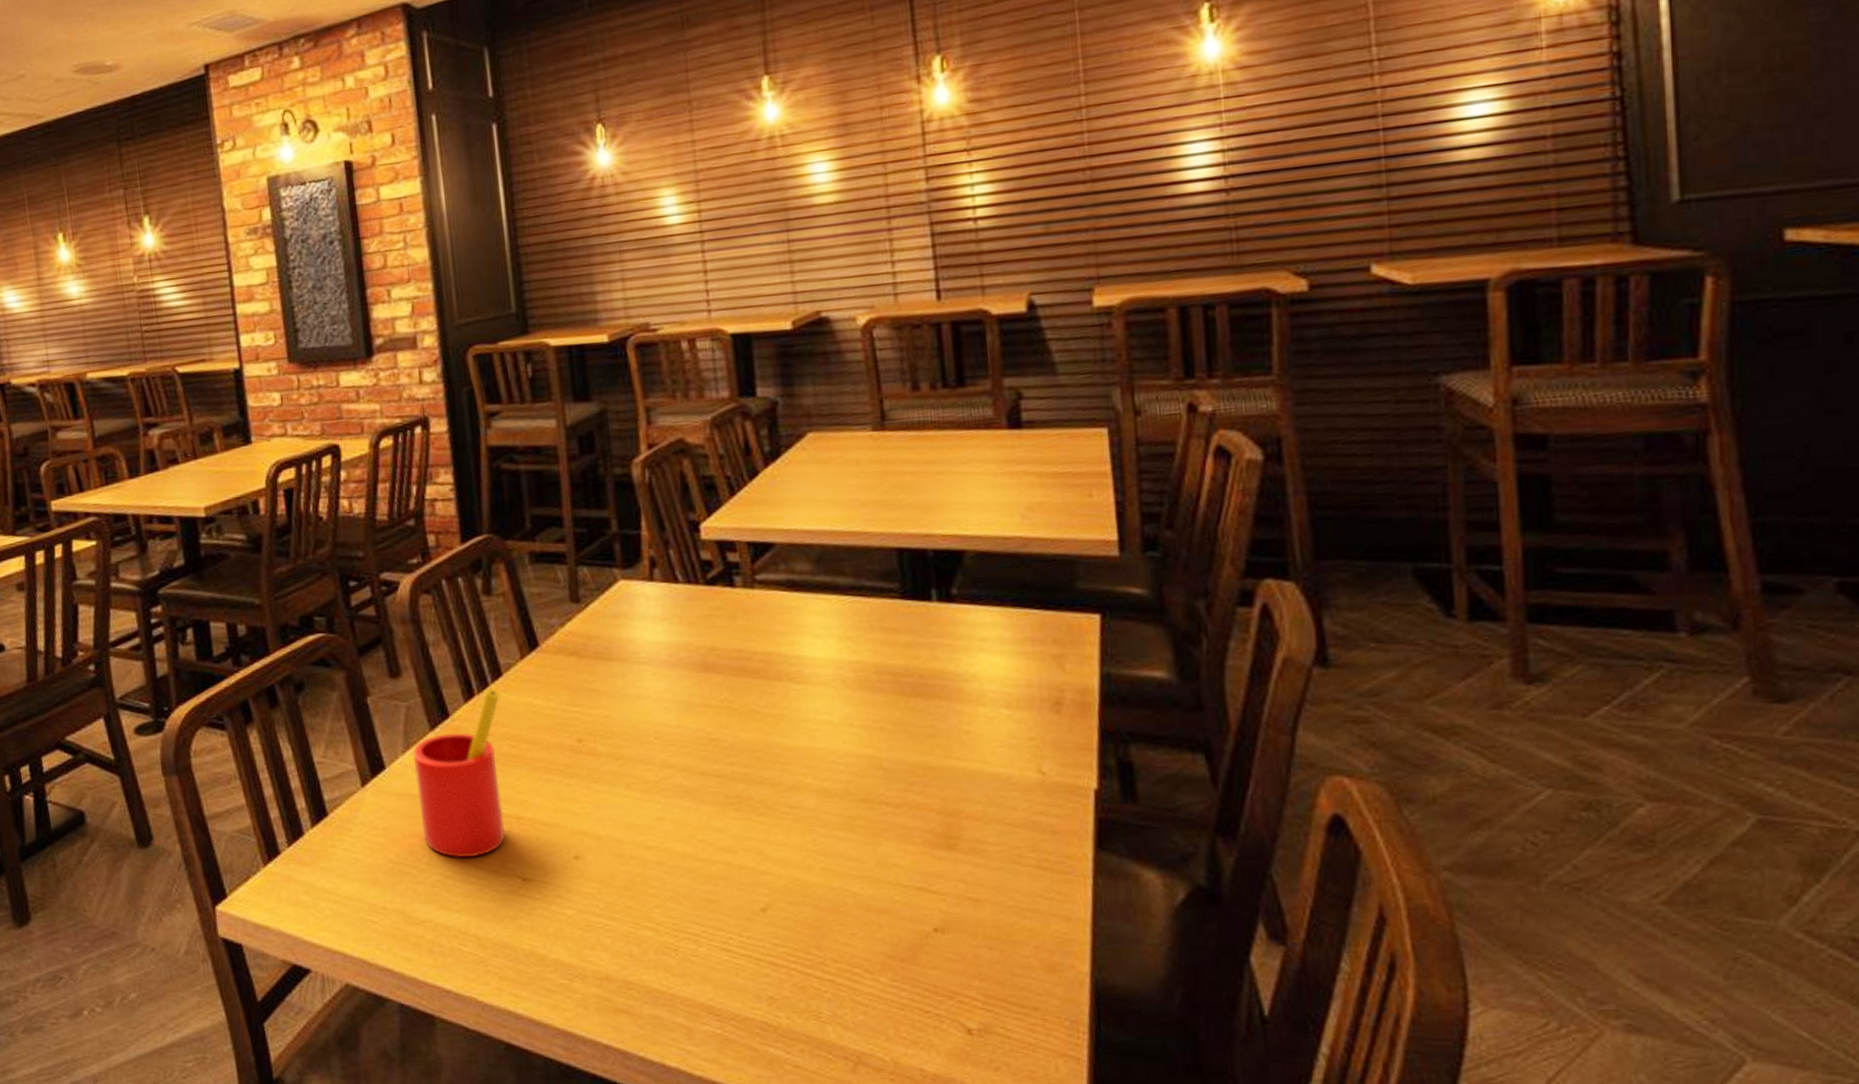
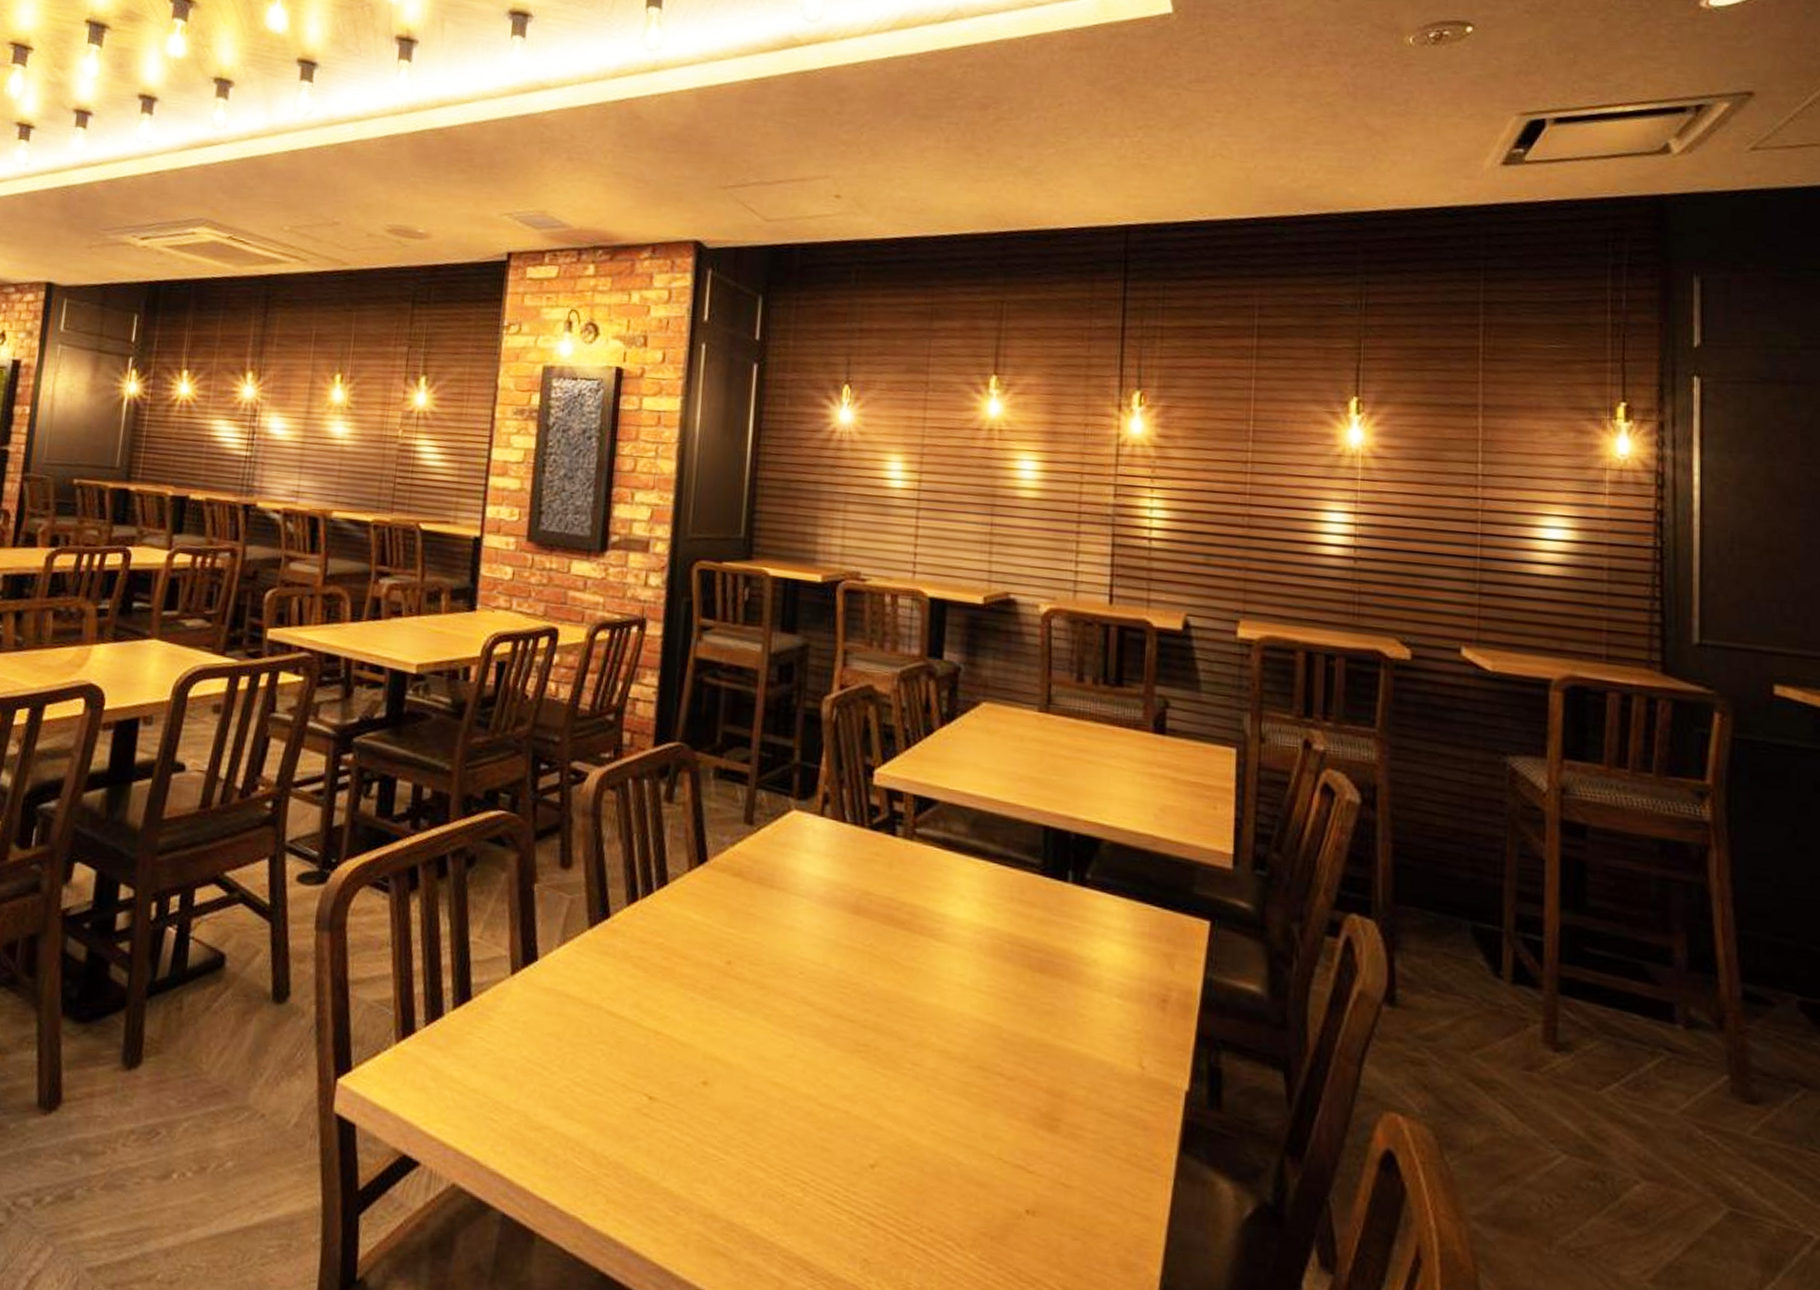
straw: present [412,688,506,859] -> none [560,895,662,1067]

